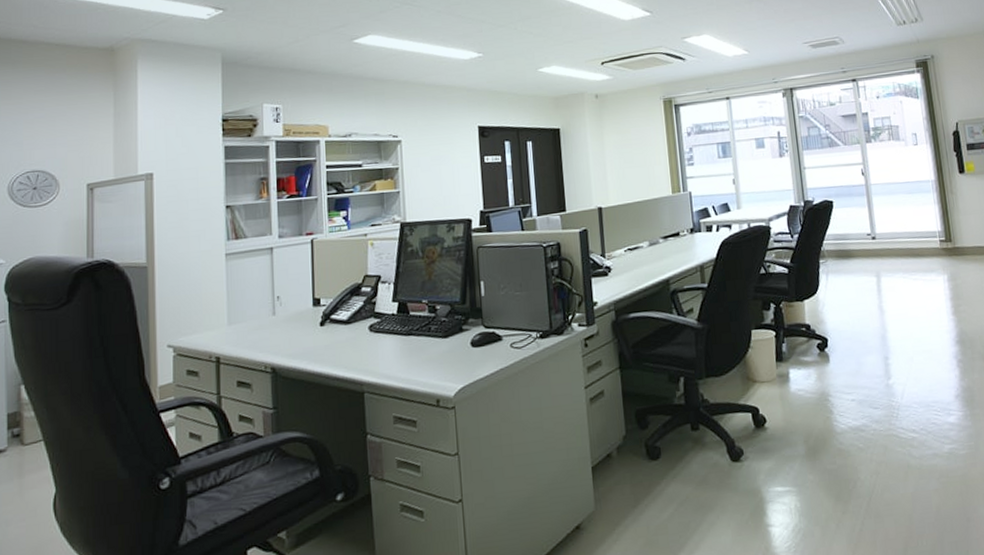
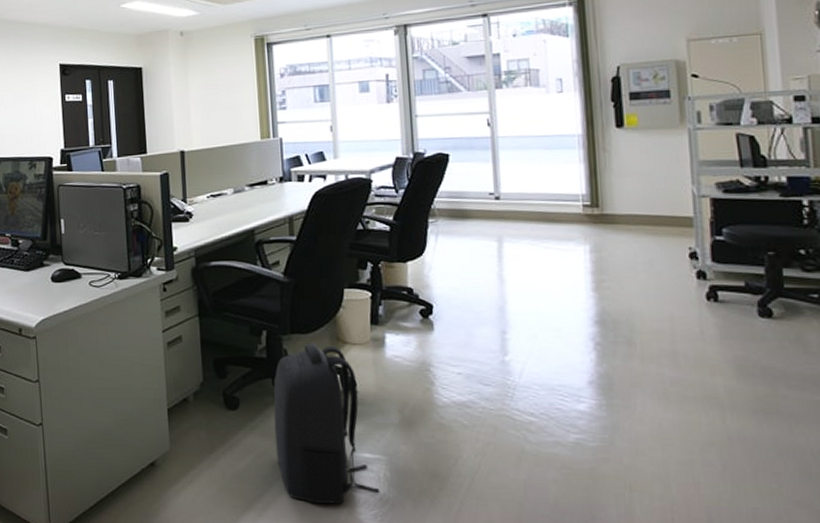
backpack: none [691,384,792,544] -> present [272,343,380,504]

